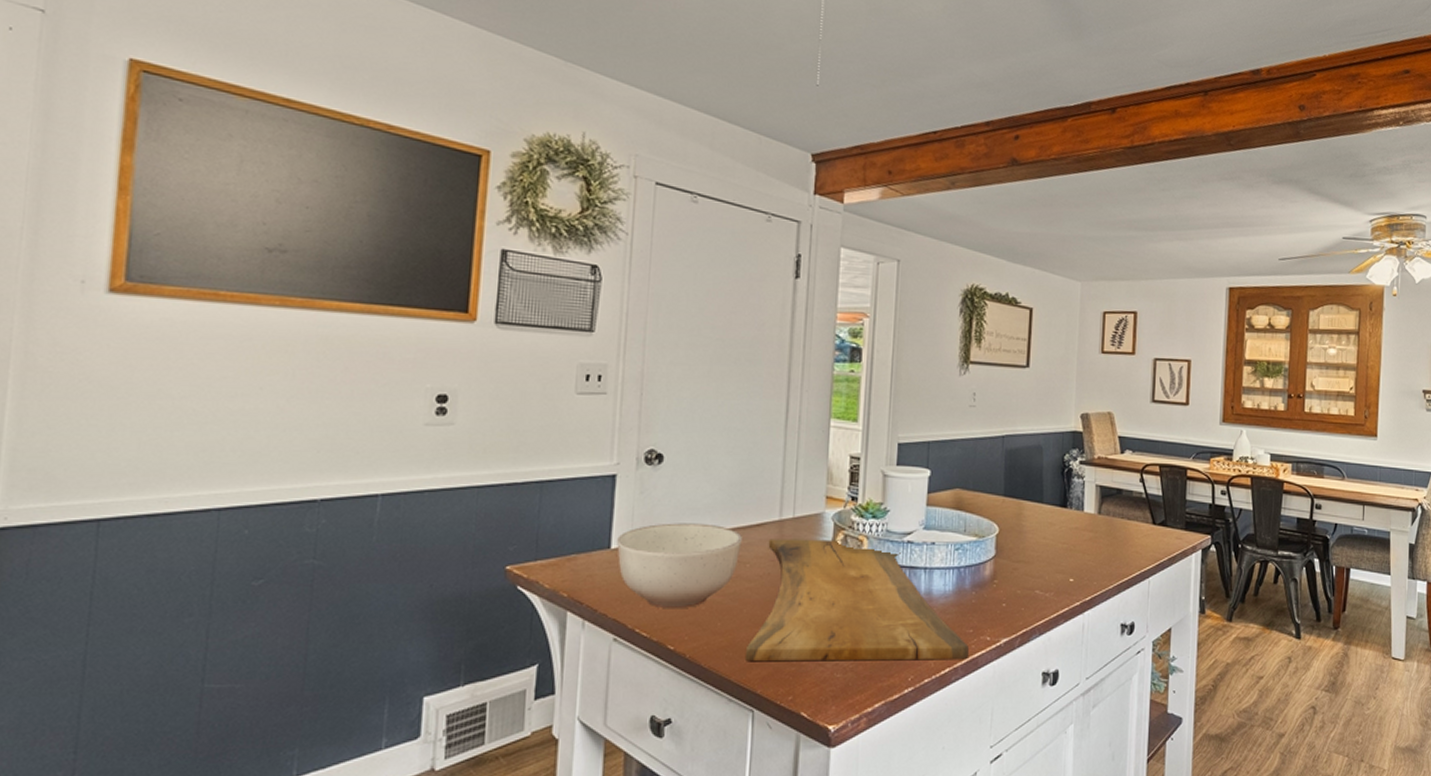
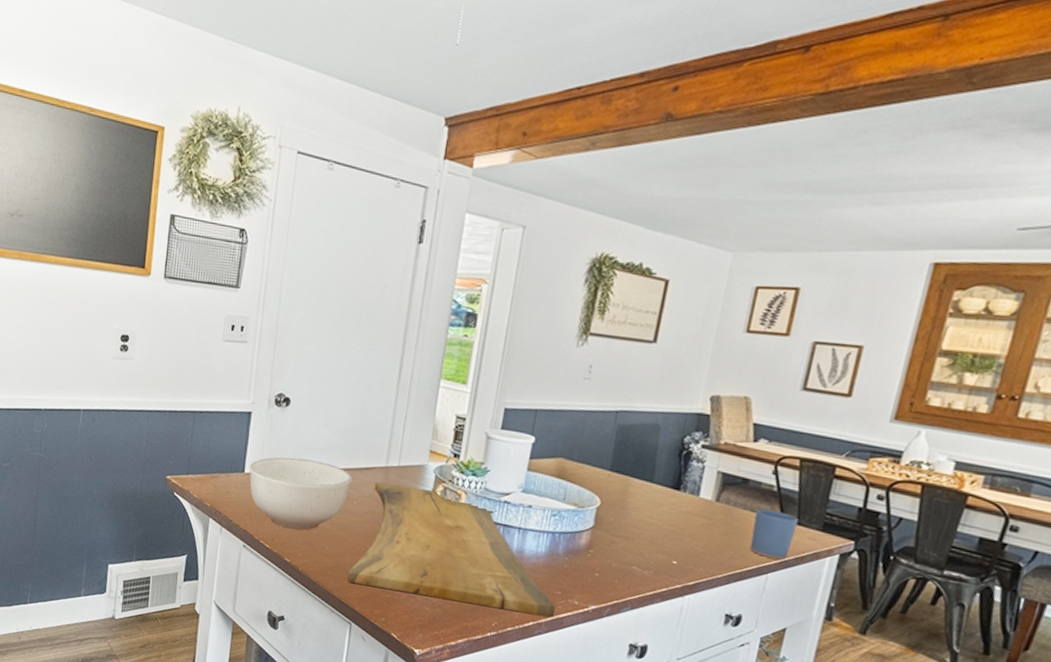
mug: none [1131,516,1167,562] -> present [750,509,799,560]

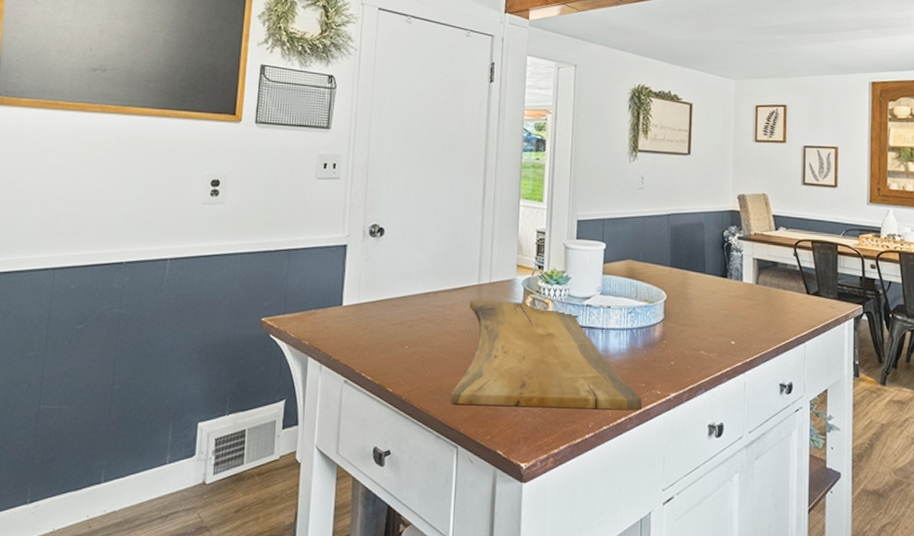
bowl: present [249,457,353,530] -> none [347,285,449,358]
mug: present [750,509,799,560] -> none [787,286,820,328]

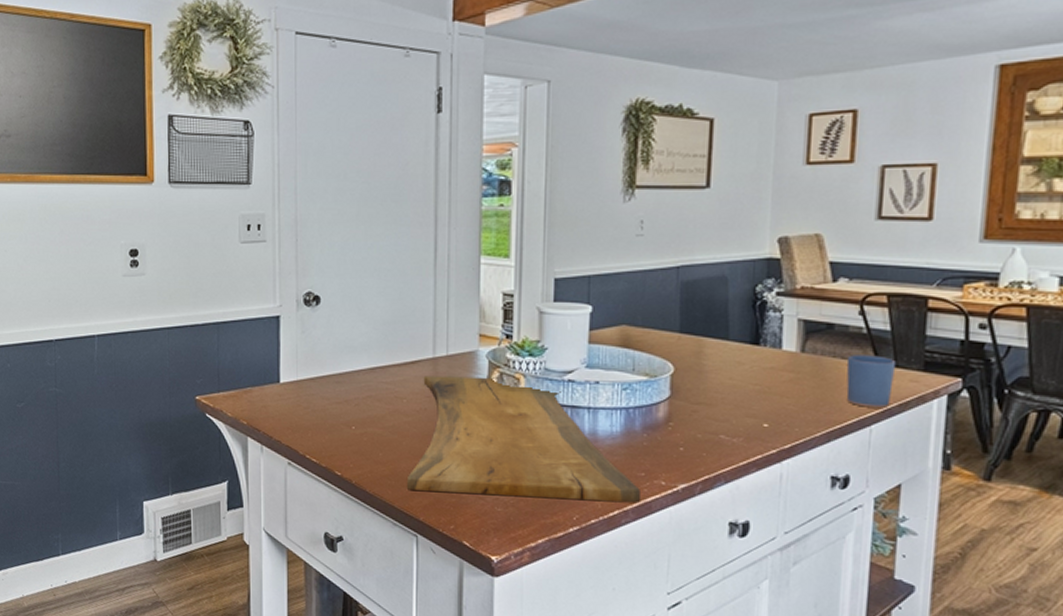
mug: none [787,286,820,328] -> present [846,355,897,408]

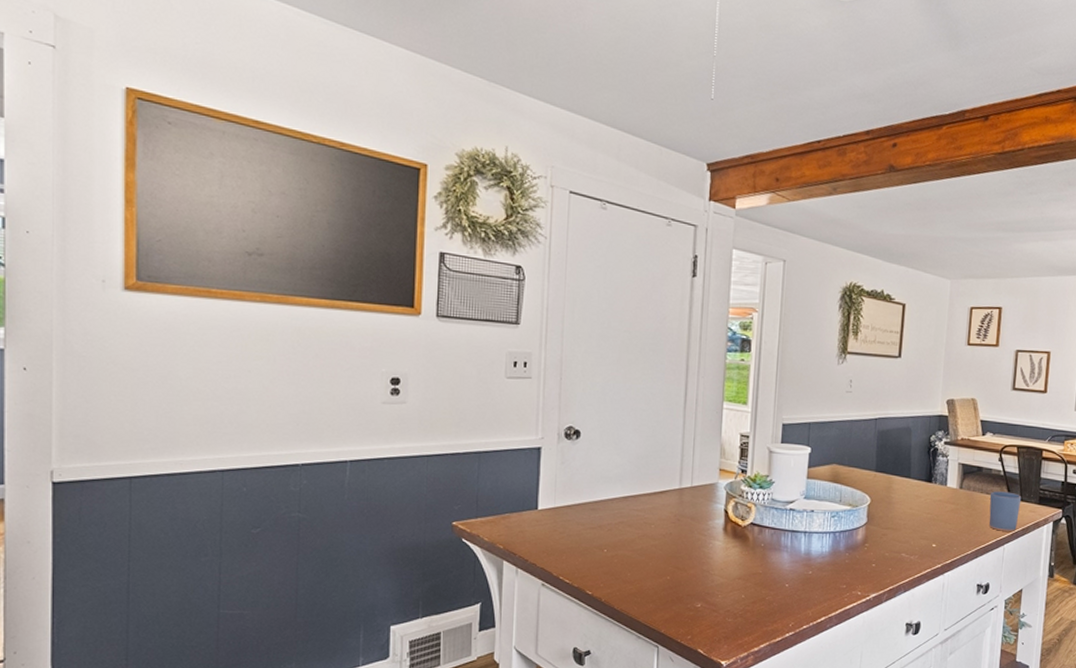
cutting board: present [406,375,640,504] -> none [651,504,842,611]

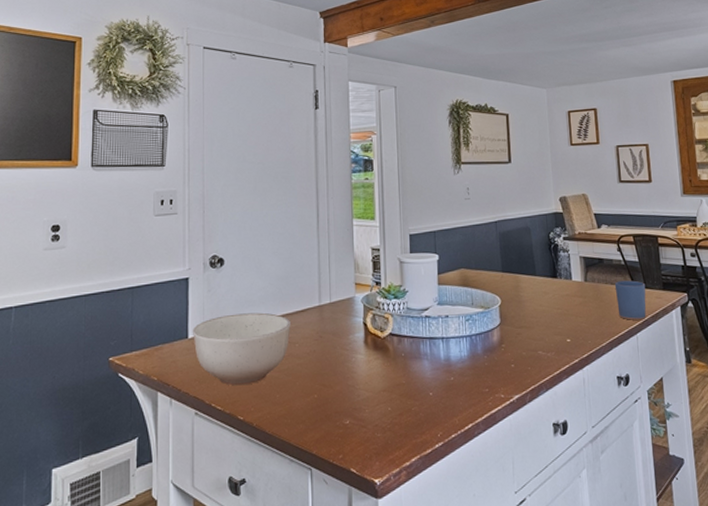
bowl: none [543,489,649,561] -> present [193,312,292,386]

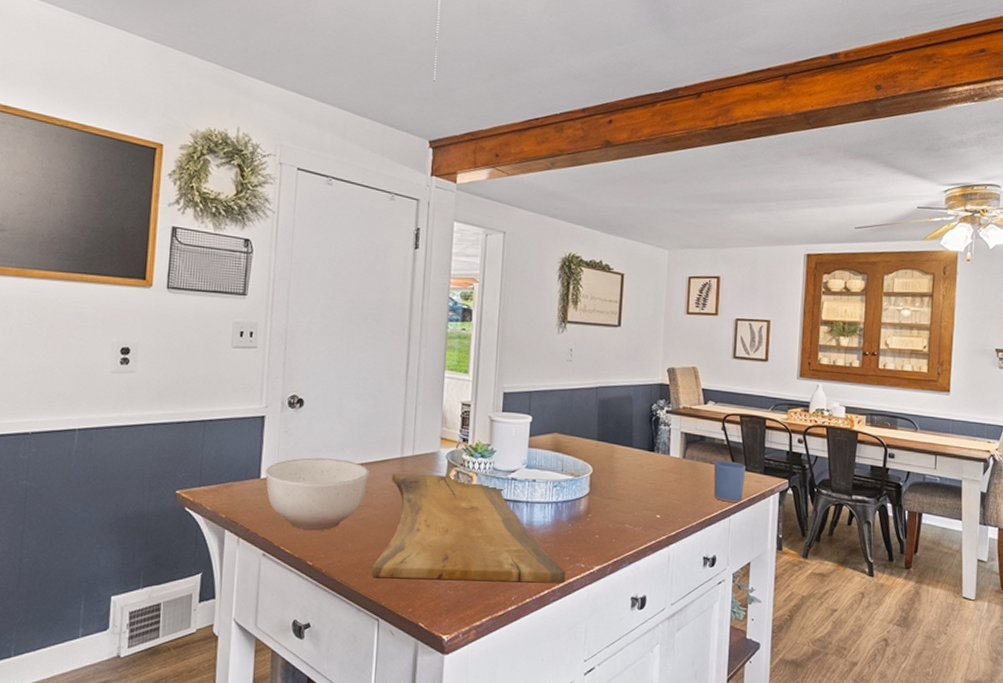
cutting board: none [300,318,487,427] -> present [371,473,565,584]

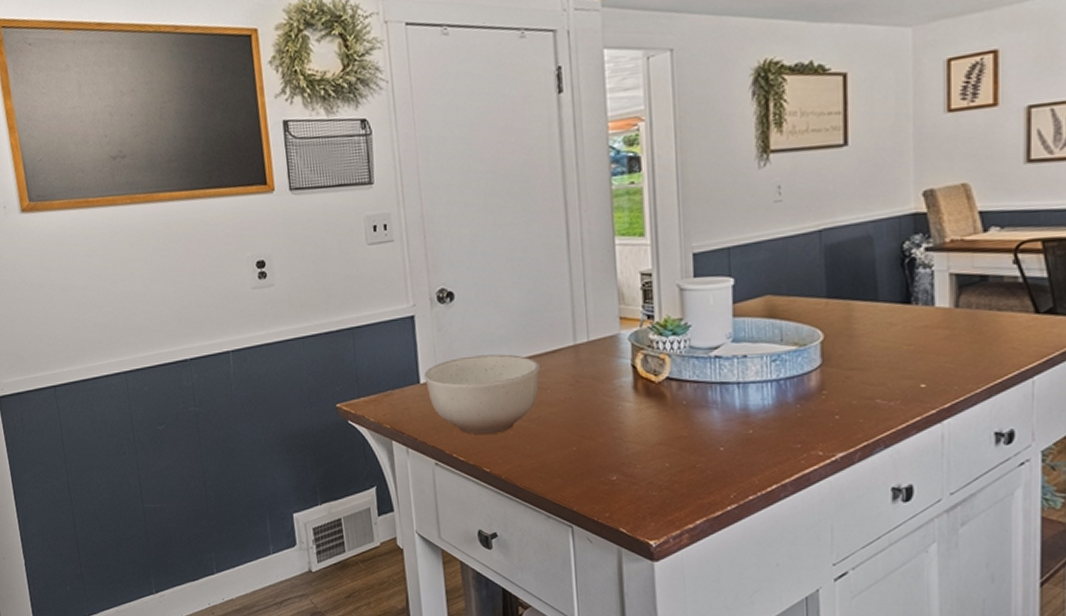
cutting board: present [371,473,565,584] -> none [556,360,798,482]
mug: present [713,461,746,502] -> none [1003,304,1056,359]

